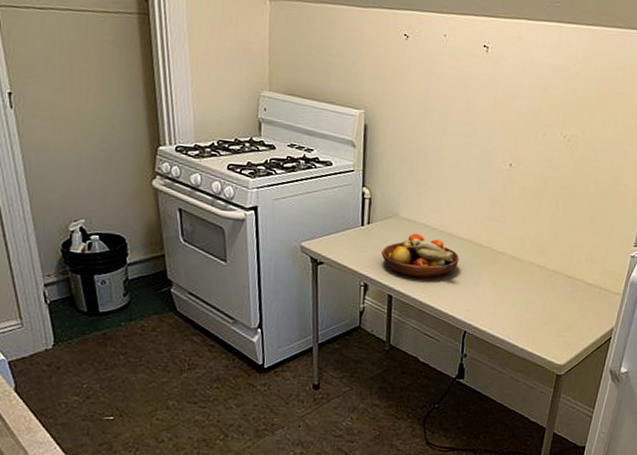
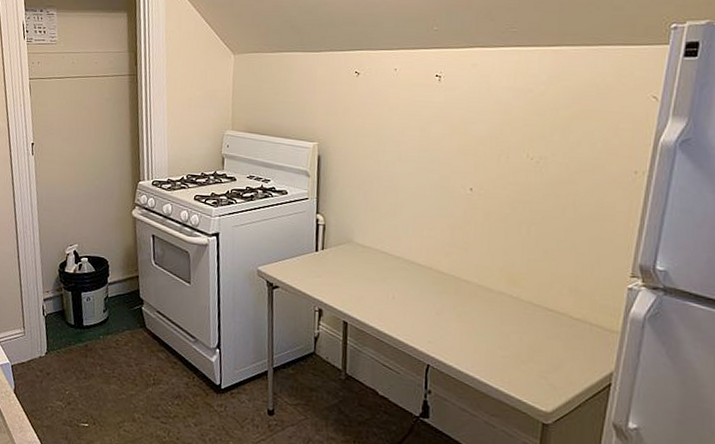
fruit bowl: present [381,233,460,278] -> none [336,259,419,306]

